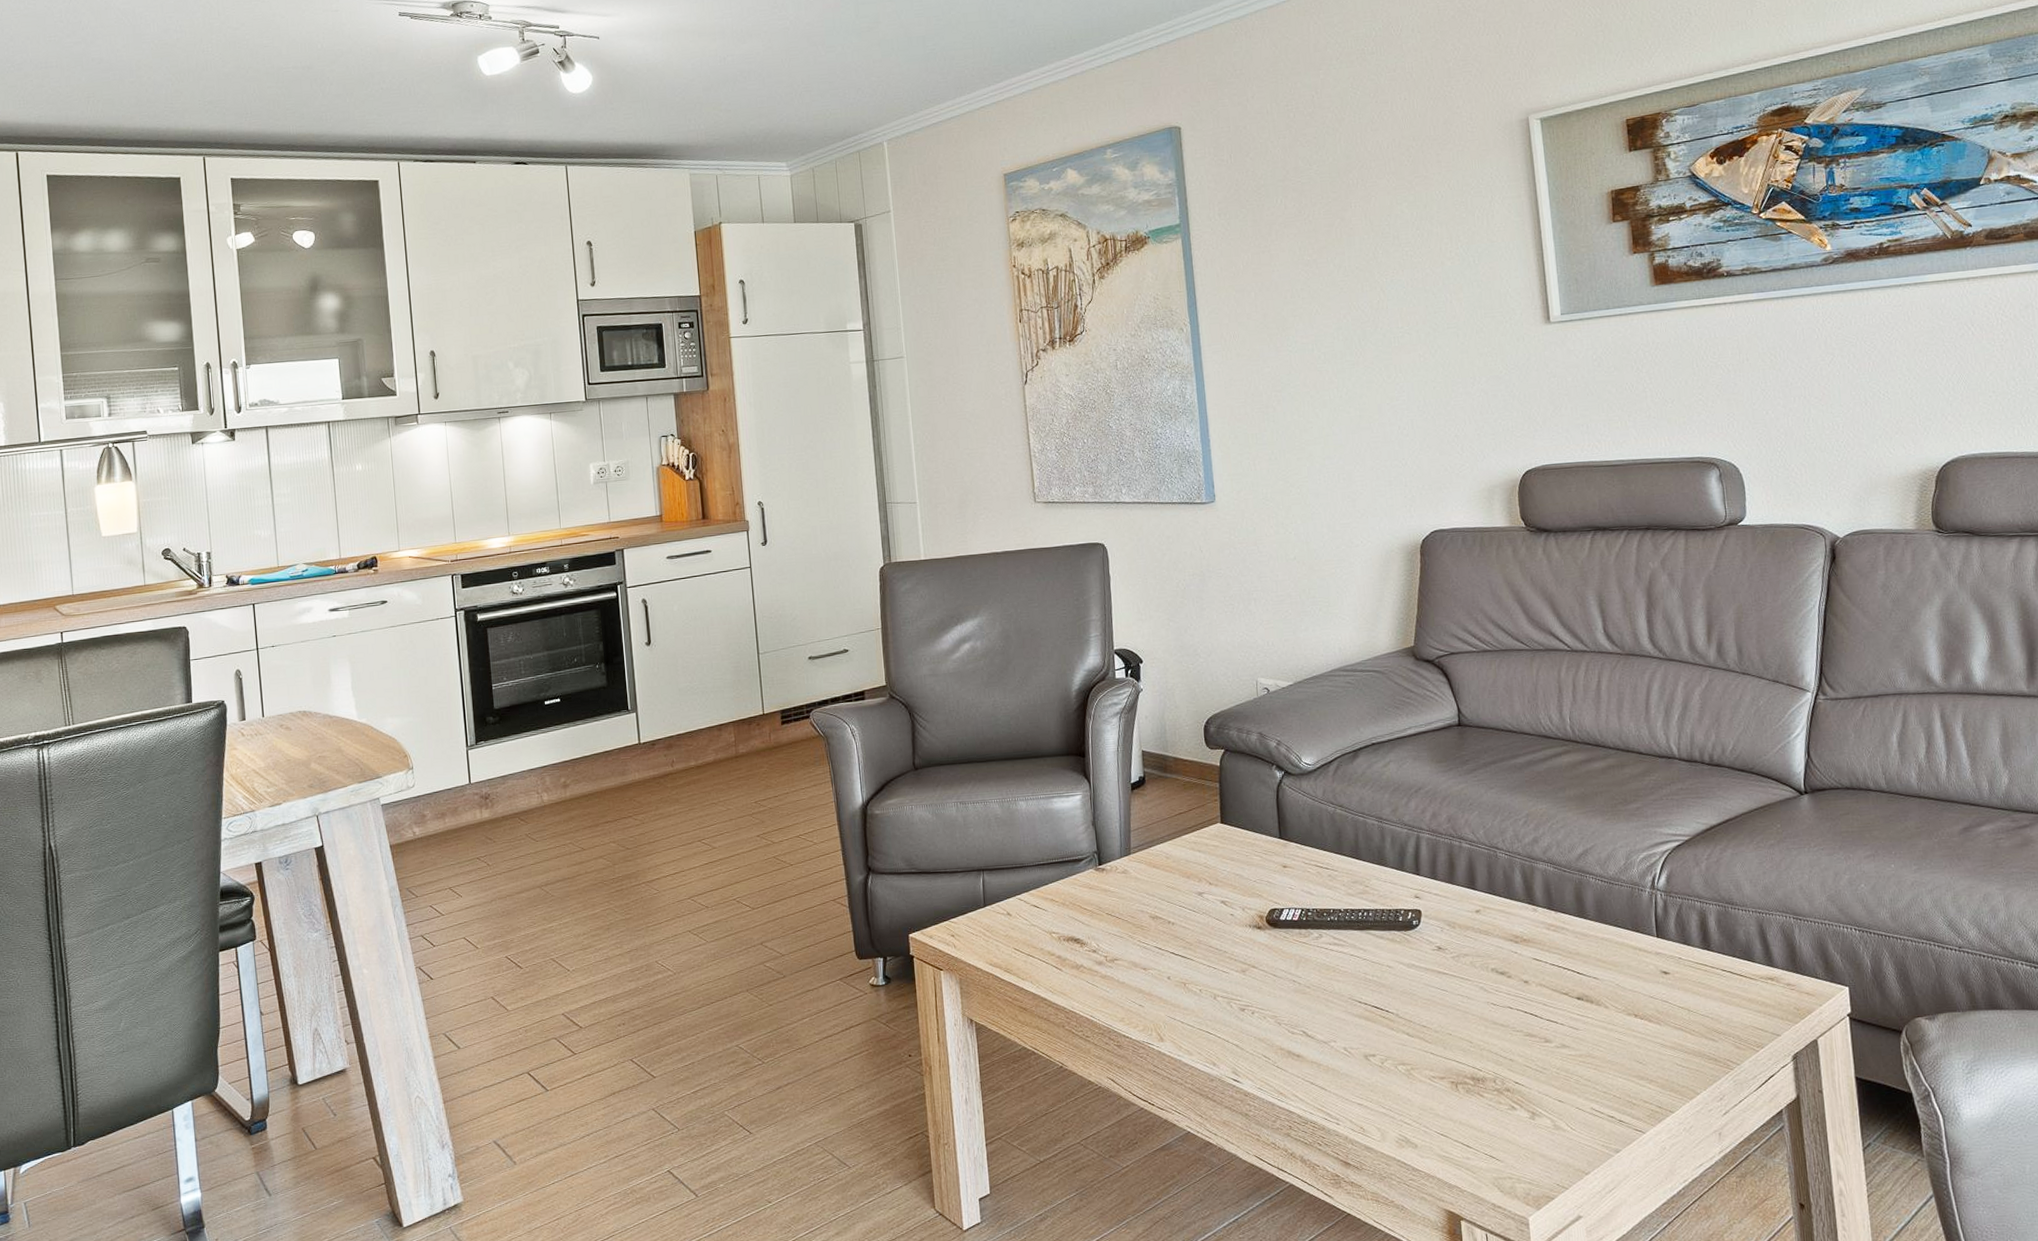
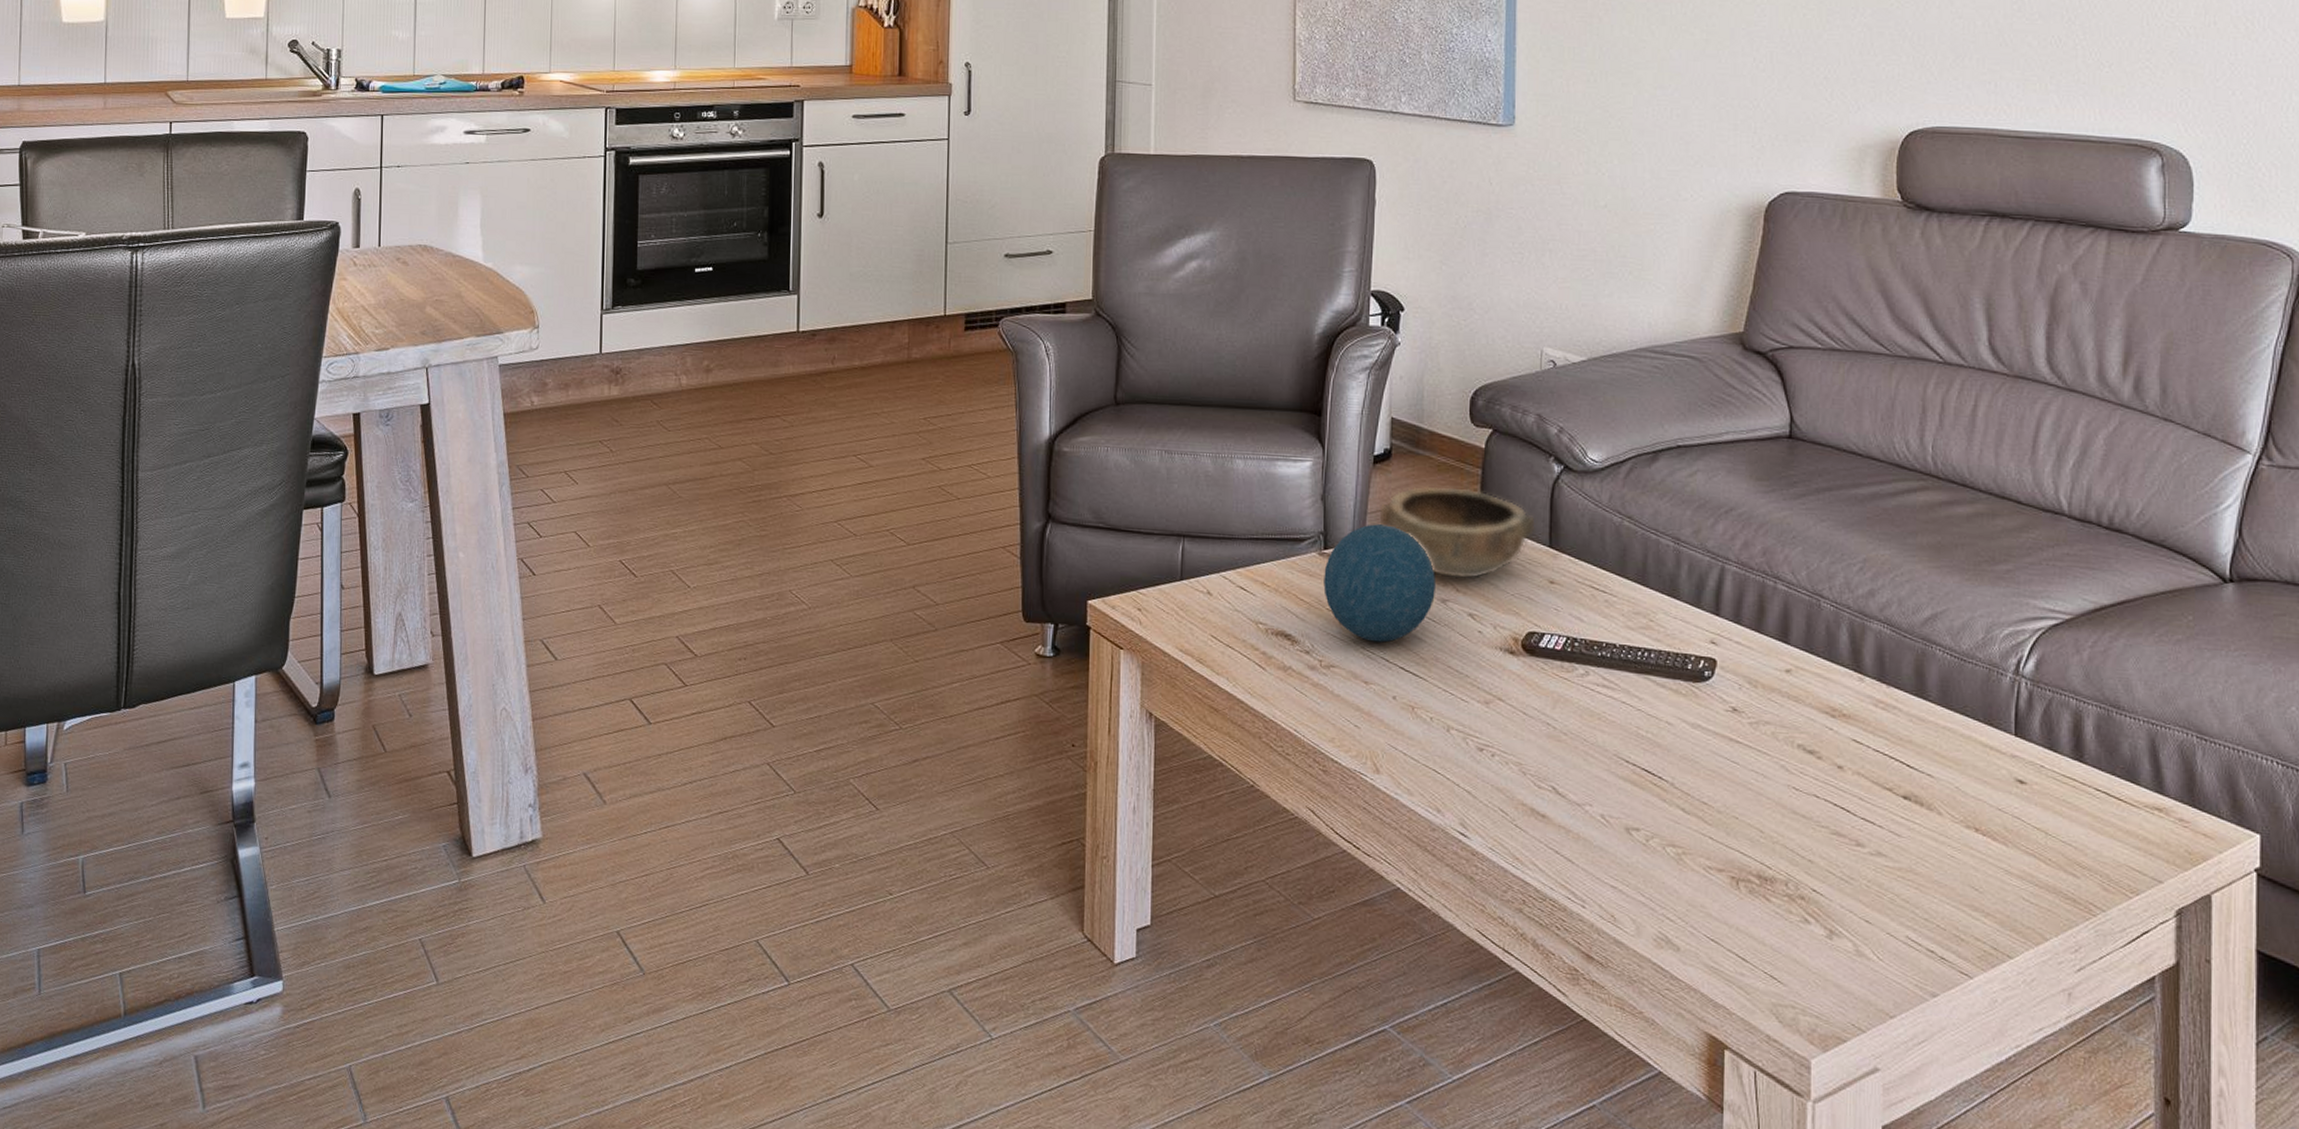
decorative orb: none [1101,838,1193,935] -> present [1323,524,1435,643]
bowl: none [1139,799,1267,875] -> present [1378,485,1535,580]

